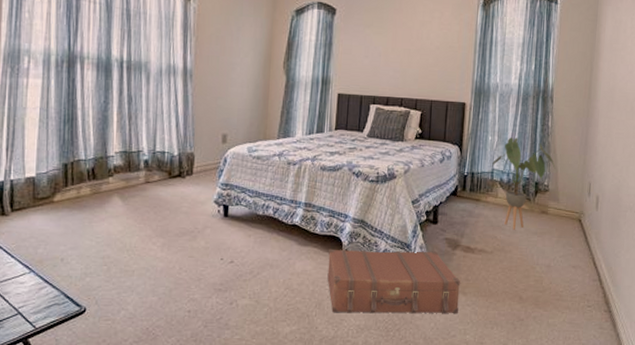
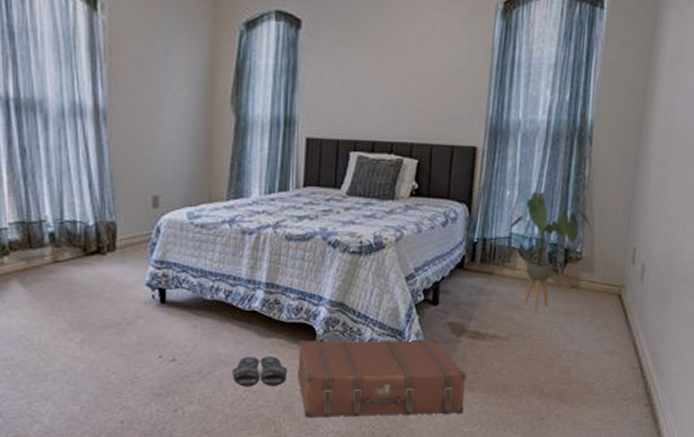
slippers: none [276,261,319,286] -> present [232,356,287,387]

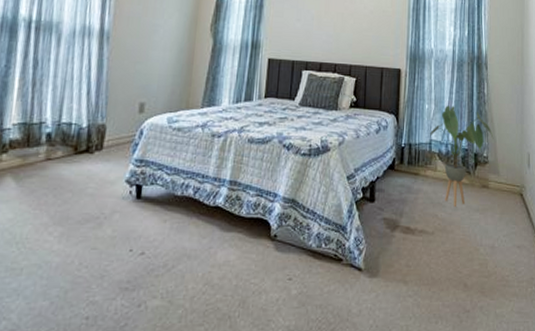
slippers: present [232,356,287,387] -> none [194,250,244,281]
suitcase: present [297,339,466,418] -> none [253,234,400,313]

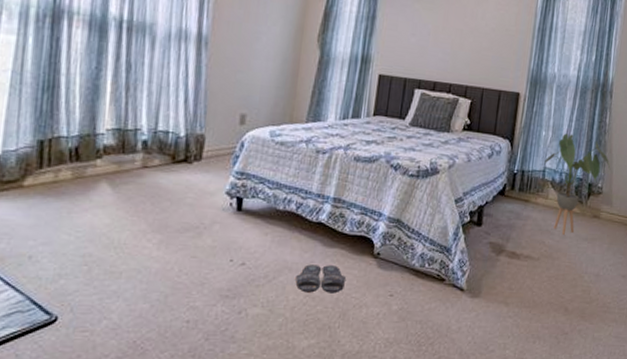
slippers: none [194,250,244,281] -> present [295,264,346,293]

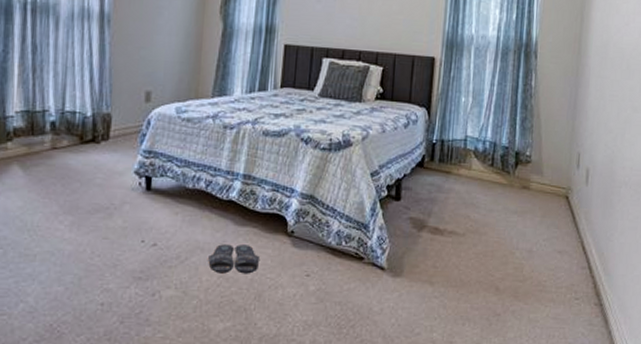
house plant: present [544,133,610,235] -> none [465,99,538,208]

